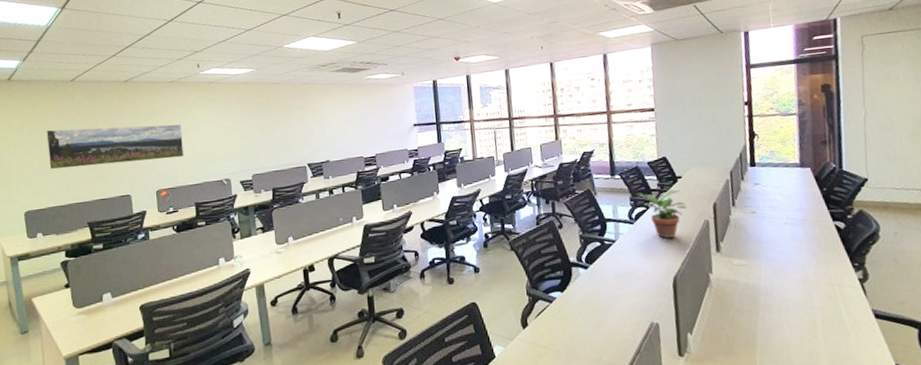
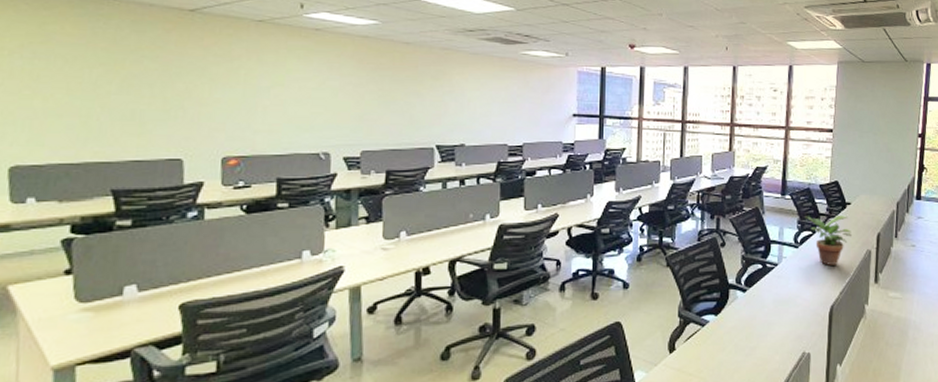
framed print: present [46,124,184,170] -> none [57,59,269,119]

